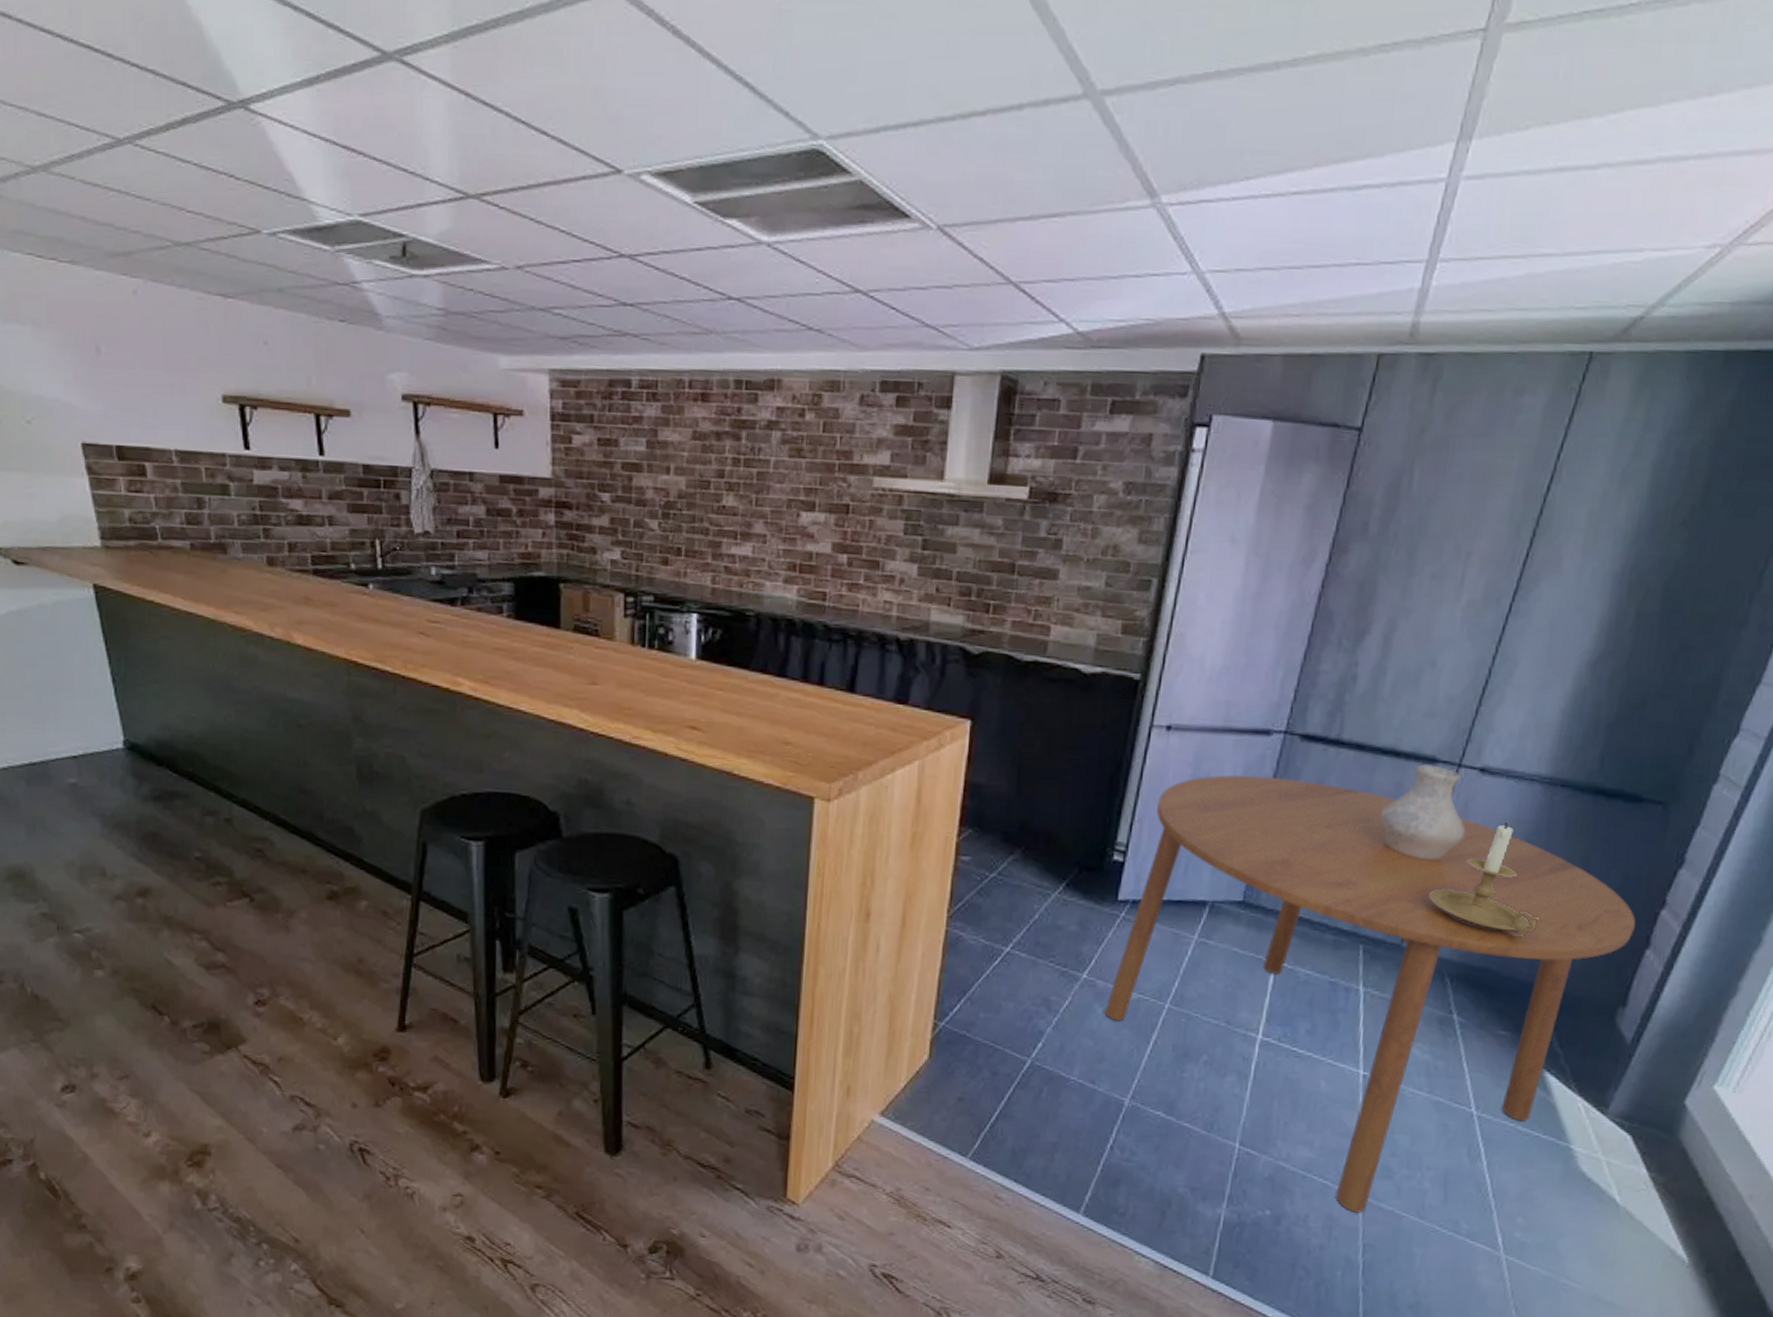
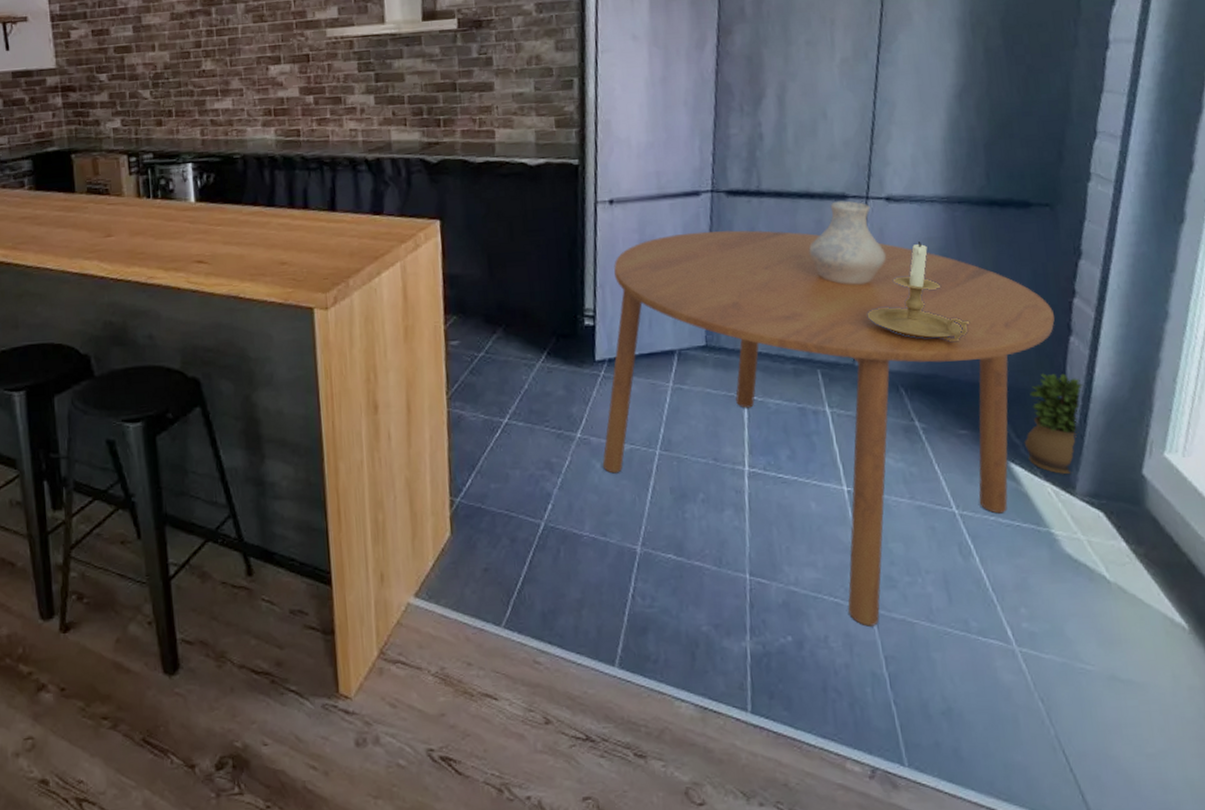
potted plant: none [1565,984,1647,1092] -> present [1024,373,1084,474]

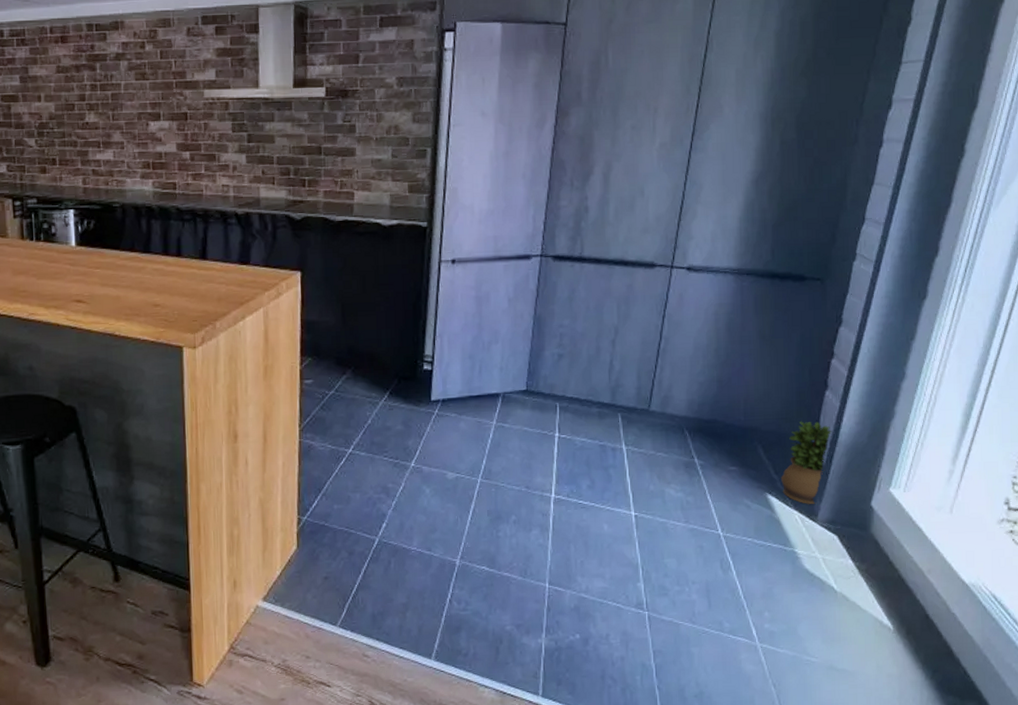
dining table: present [602,230,1055,626] -> none [431,290,815,627]
vase: present [808,200,886,285] -> none [619,269,683,342]
candle holder: present [867,242,969,343] -> none [663,307,746,393]

